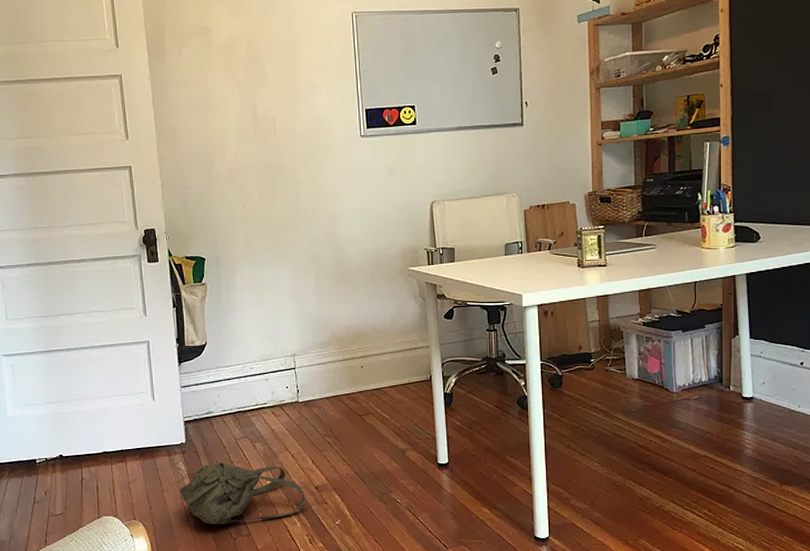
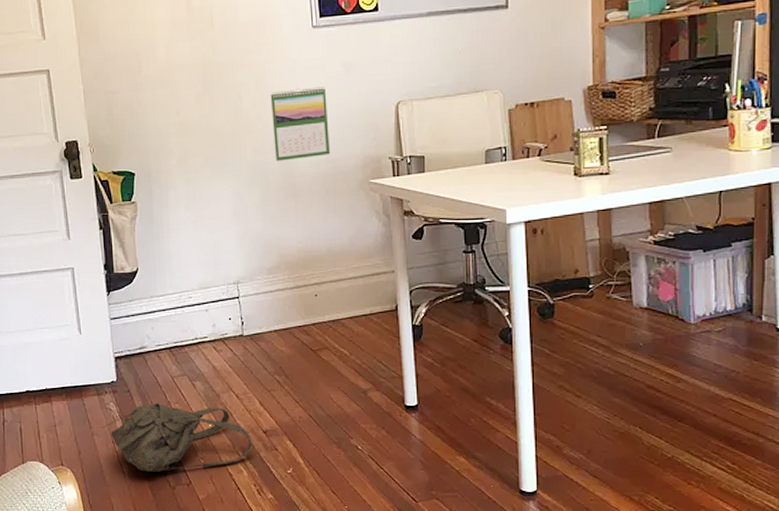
calendar: none [324,187,376,250] -> present [270,86,331,161]

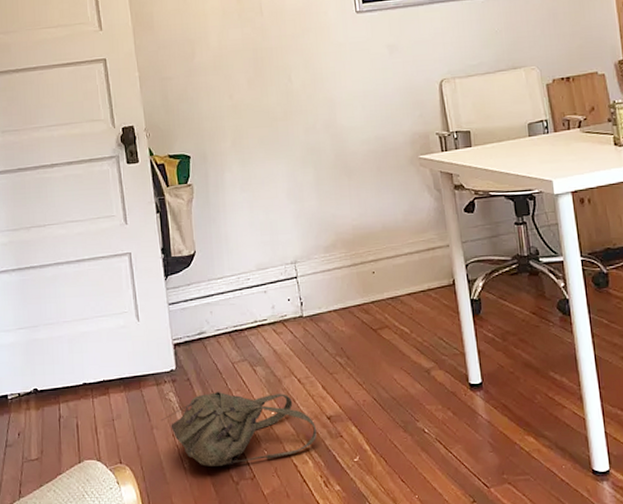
calendar: present [270,86,331,161] -> none [319,67,380,140]

